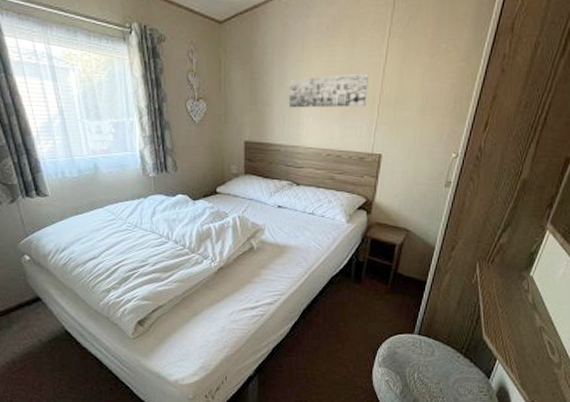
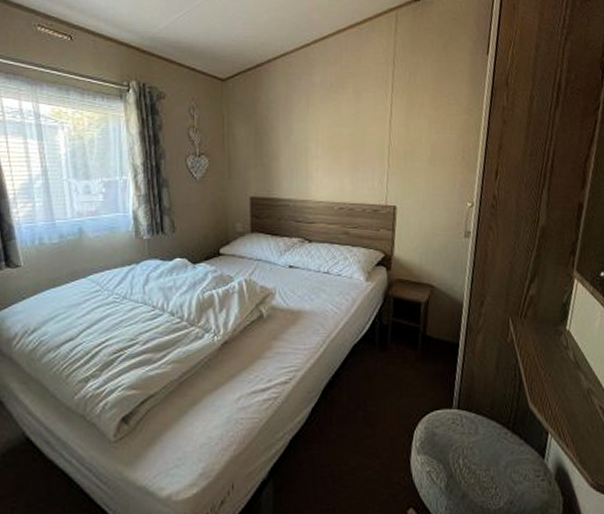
wall art: present [288,73,370,108] -> none [295,126,377,162]

